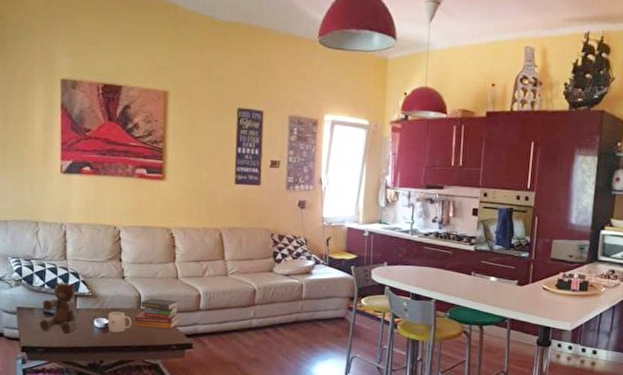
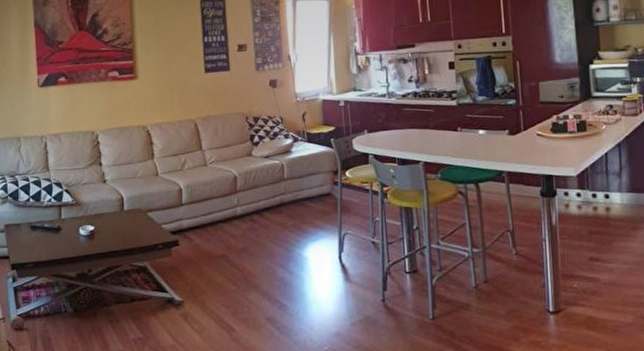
teddy bear: present [39,281,79,333] -> none [27,194,65,245]
mug: present [108,311,131,333] -> none [92,216,116,239]
books: present [135,298,180,329] -> none [119,198,163,230]

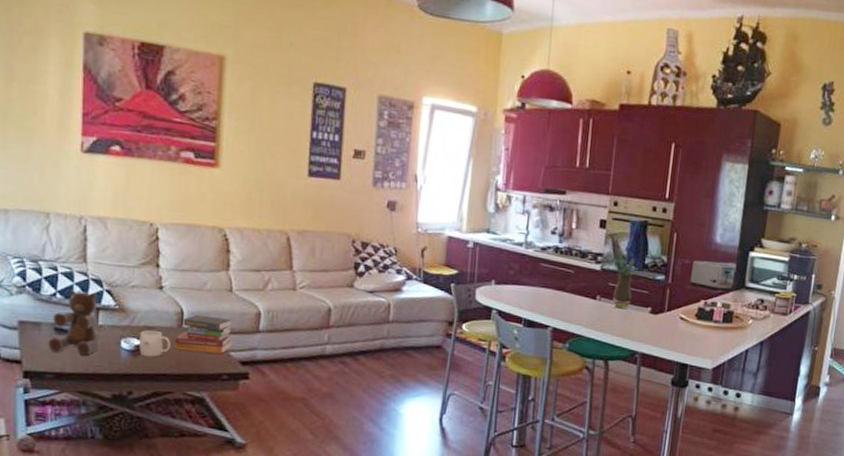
teddy bear: none [27,194,65,245] -> present [48,289,101,356]
mug: none [92,216,116,239] -> present [139,330,170,357]
books: none [119,198,163,230] -> present [174,314,233,354]
vase: none [465,85,490,136] -> present [612,250,635,309]

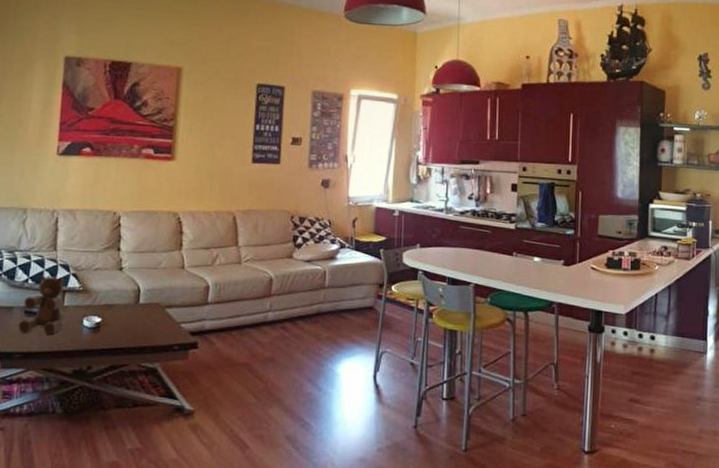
mug: present [139,330,170,357] -> none [99,307,128,333]
books: present [174,314,233,354] -> none [131,291,184,326]
vase: present [612,250,635,309] -> none [525,210,546,263]

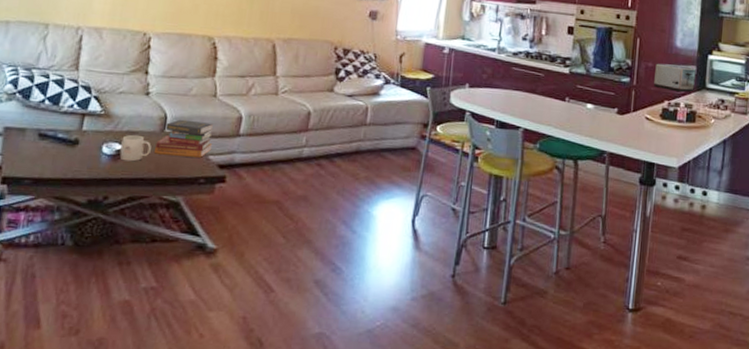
teddy bear: present [18,275,65,335] -> none [30,96,85,161]
mug: none [99,307,128,333] -> present [119,134,152,162]
books: none [131,291,184,326] -> present [154,119,213,158]

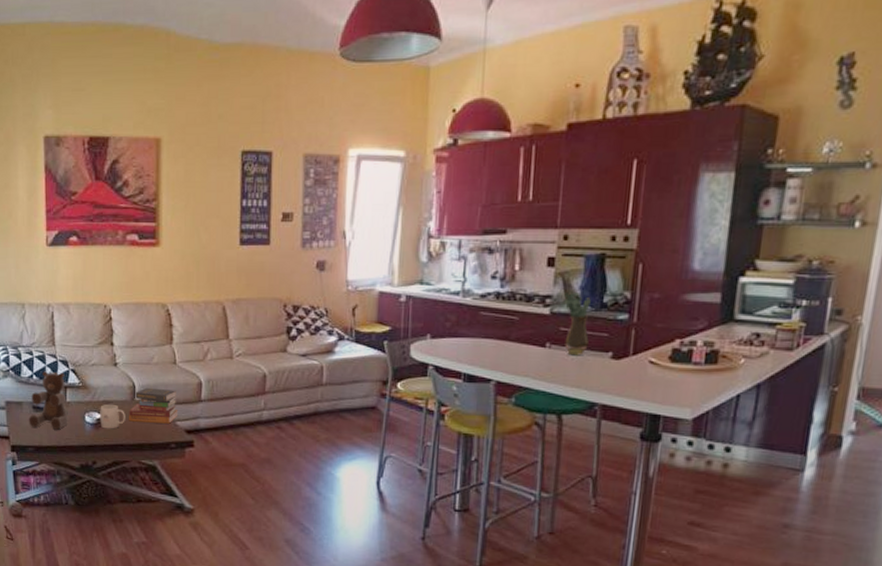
teddy bear: none [30,96,85,161] -> present [28,371,69,430]
vase: none [580,54,601,110] -> present [564,290,591,356]
toaster: present [654,63,696,93] -> none [661,292,721,328]

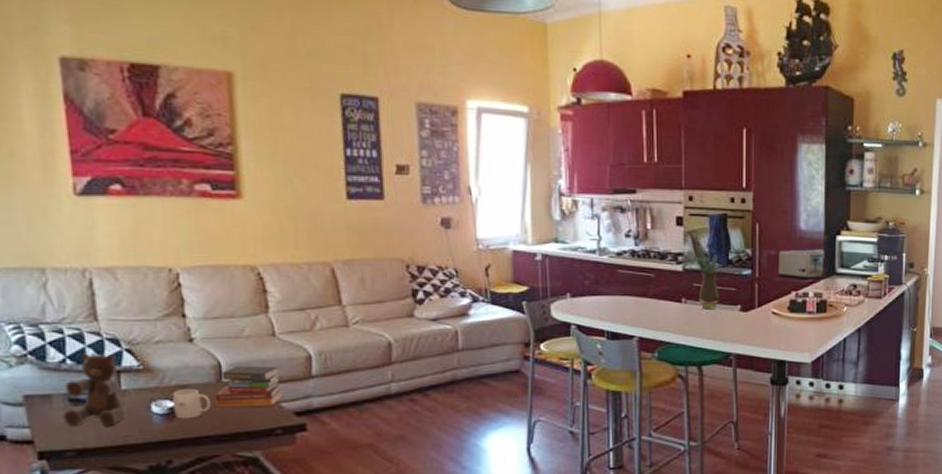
toaster: none [661,292,721,328] -> present [779,249,824,281]

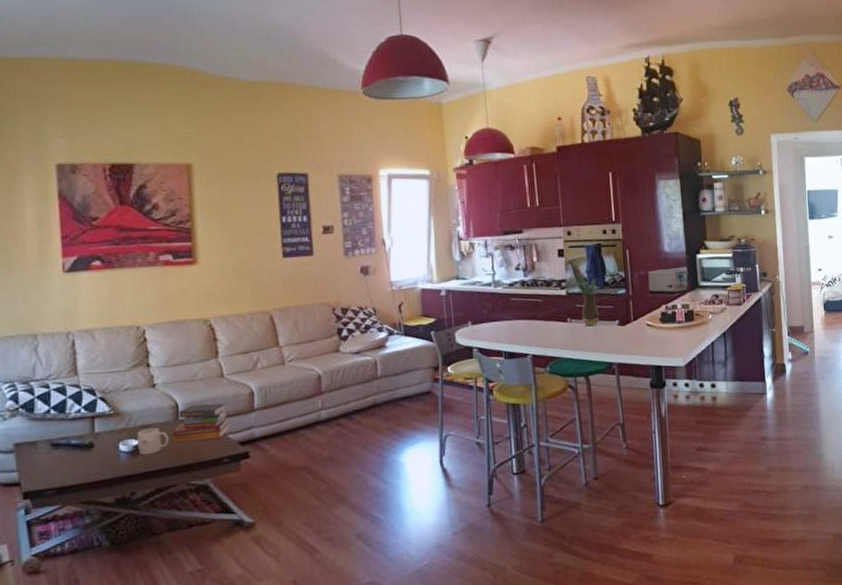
teddy bear: present [63,353,127,426] -> none [45,403,99,467]

